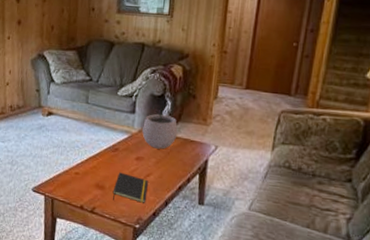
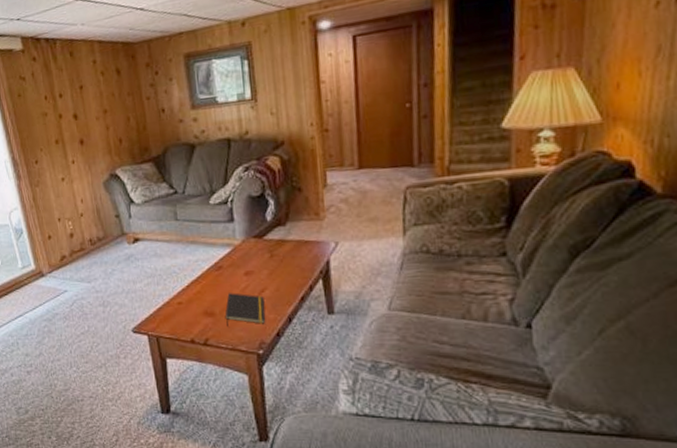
plant pot: present [142,105,178,149] -> none [245,206,288,258]

